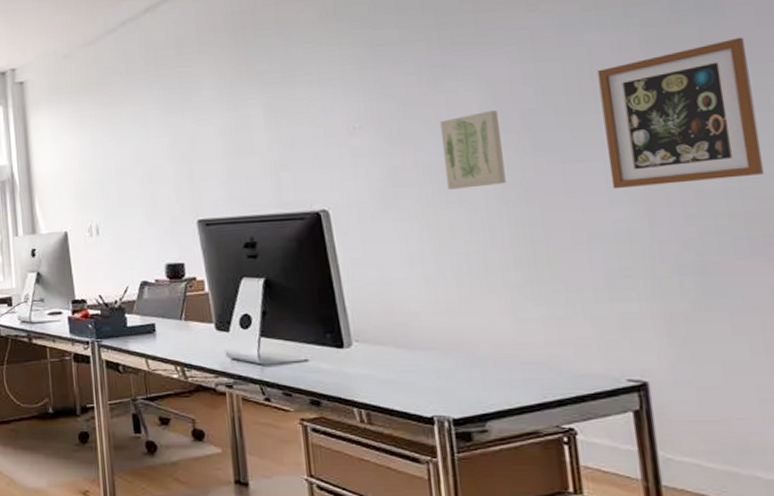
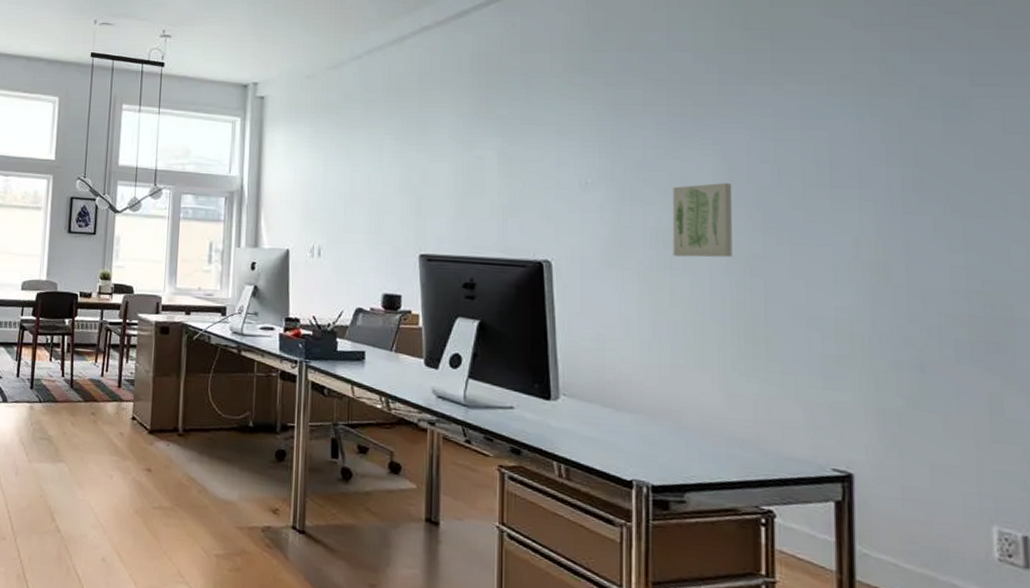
wall art: present [597,37,765,189] -> none [836,141,995,281]

